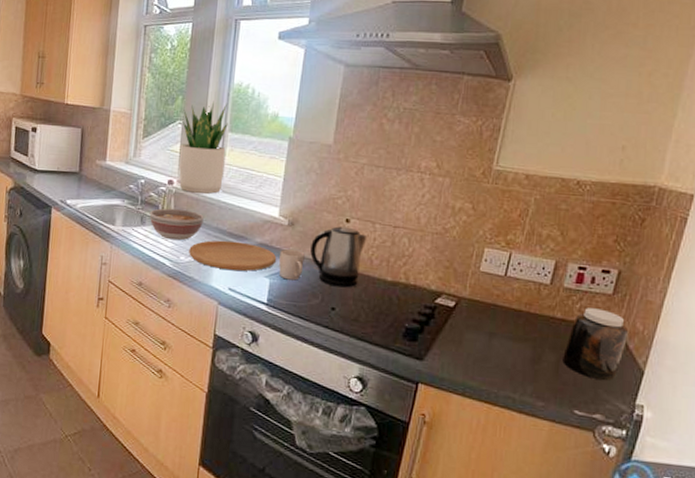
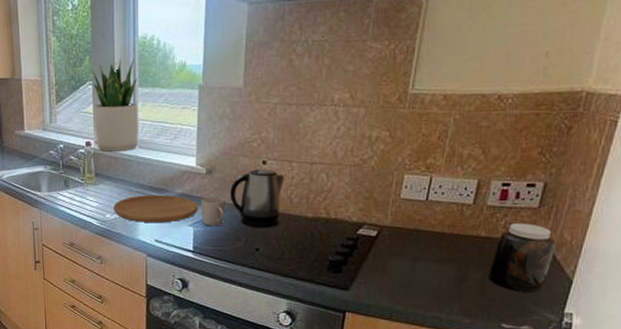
bowl: present [149,208,204,241] -> none [72,169,124,200]

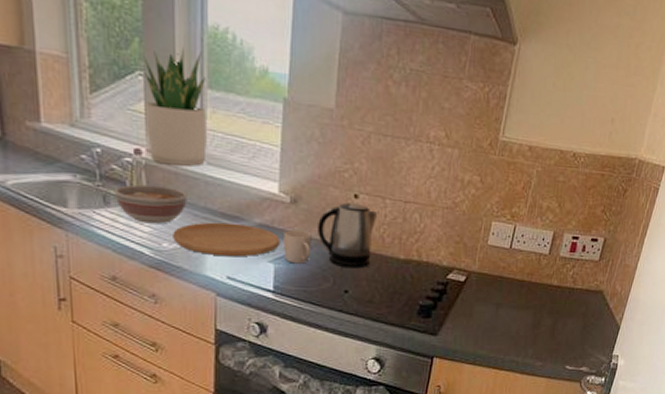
bowl: none [72,169,124,200] -> present [114,184,187,224]
jar: present [488,223,557,293] -> none [557,274,610,338]

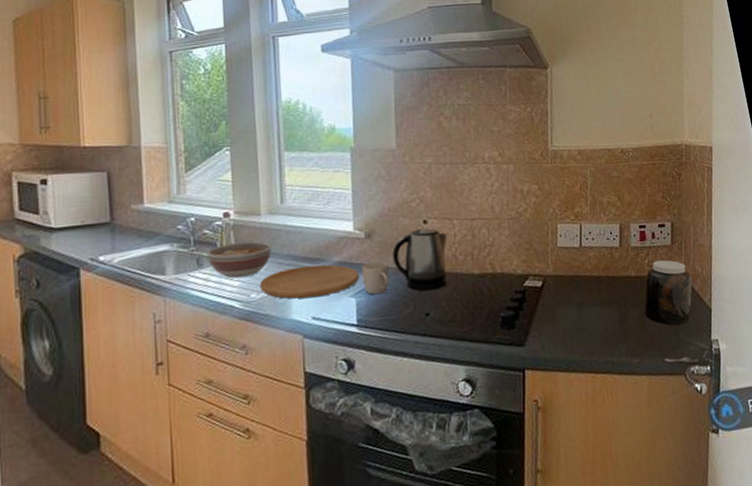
planter: present [143,47,207,166] -> none [229,122,287,222]
jar: none [557,274,610,338] -> present [644,260,692,326]

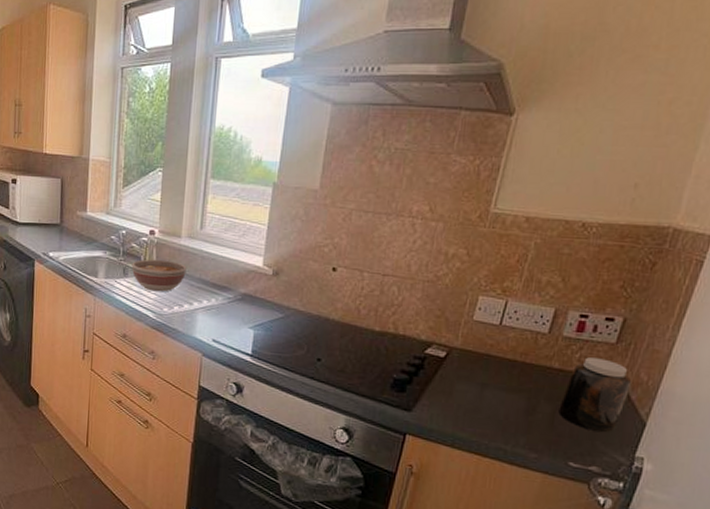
cutting board: present [260,264,360,299] -> none [172,291,261,323]
mug: present [362,261,389,295] -> none [263,299,290,331]
kettle: present [392,228,448,291] -> none [295,275,355,338]

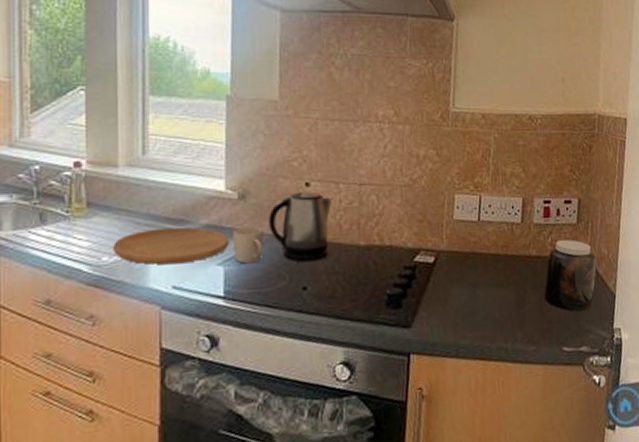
bowl: present [131,259,187,292] -> none [51,196,129,238]
cutting board: none [172,291,261,323] -> present [113,226,230,265]
mug: none [263,299,290,331] -> present [233,226,263,264]
kettle: none [295,275,355,338] -> present [269,191,332,262]

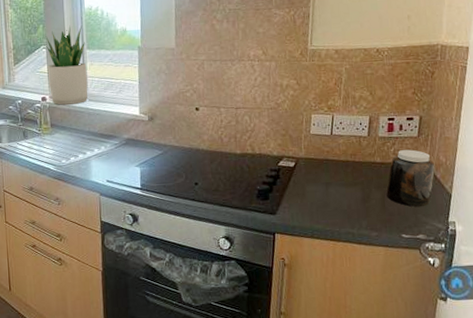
planter: none [85,59,149,174] -> present [45,25,88,105]
cutting board: present [113,226,230,265] -> none [68,140,144,166]
mug: present [233,226,263,264] -> none [145,139,167,166]
kettle: present [269,191,332,262] -> none [170,114,215,165]

